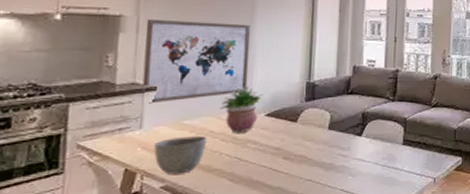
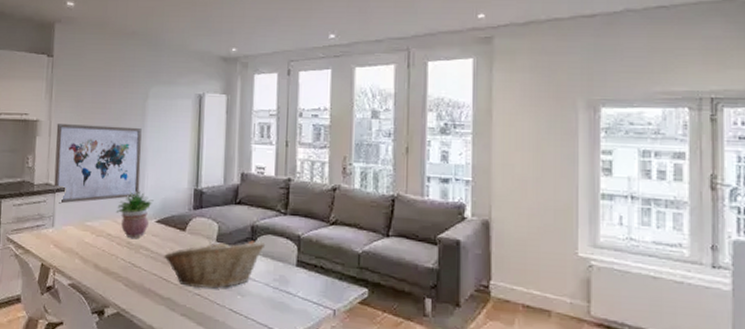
bowl: present [154,136,208,174] -> none [63,237,106,274]
fruit basket: none [274,126,376,174] -> present [164,240,266,289]

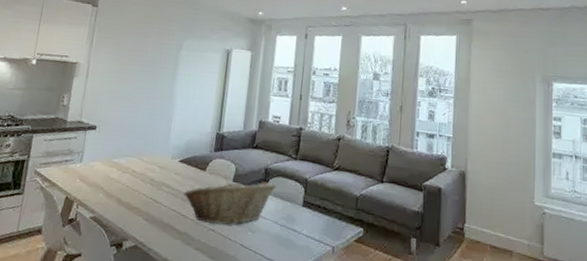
wall art: present [53,124,142,204] -> none [85,67,173,141]
potted plant: present [115,190,154,239] -> none [142,131,179,177]

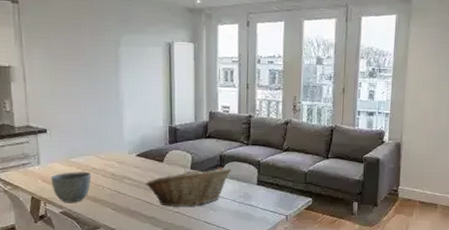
bowl: none [88,173,131,207] -> present [51,172,91,202]

